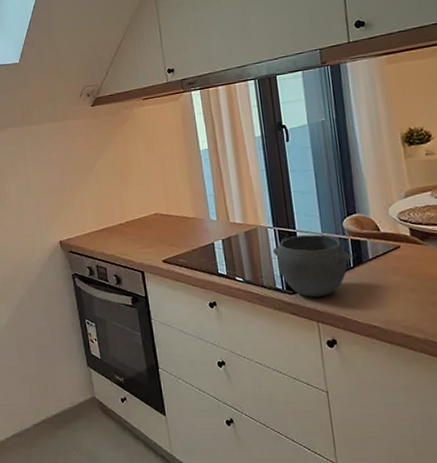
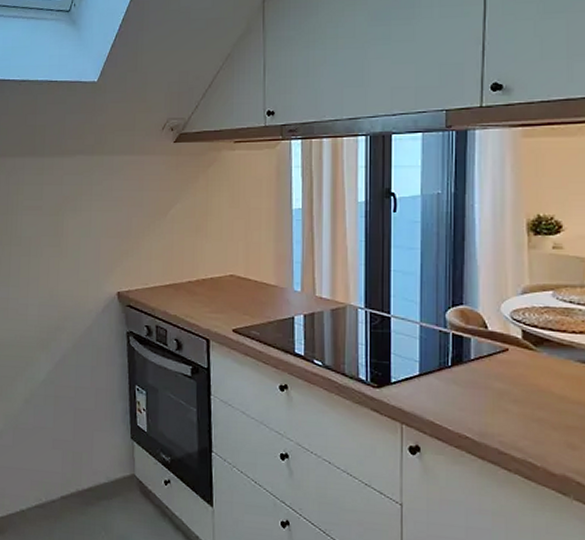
bowl: present [272,234,352,298] -> none [360,321,450,396]

